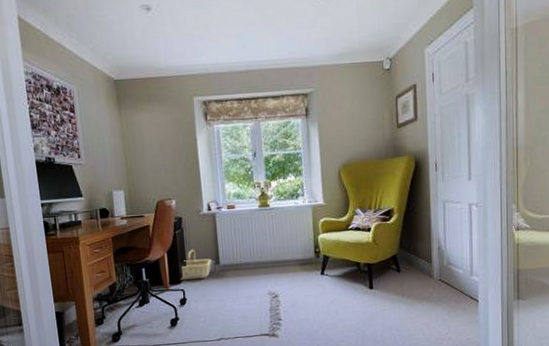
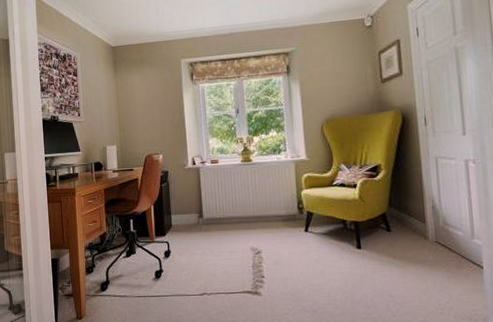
basket: present [180,249,212,280] -> none [165,202,196,232]

